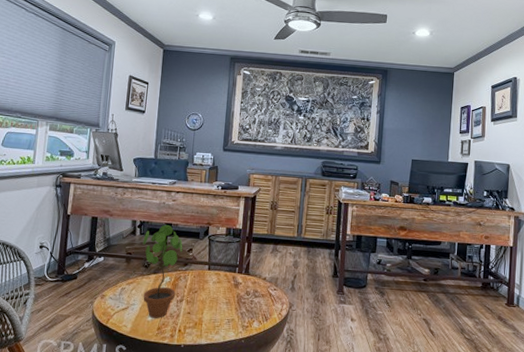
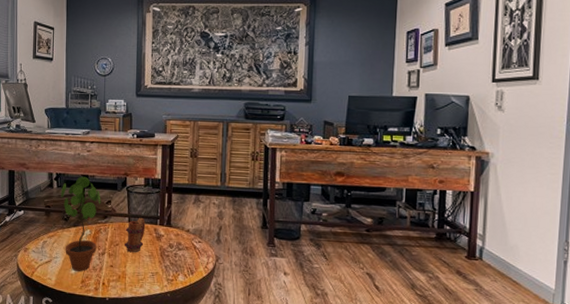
mug: none [202,265,225,300] -> present [124,217,146,253]

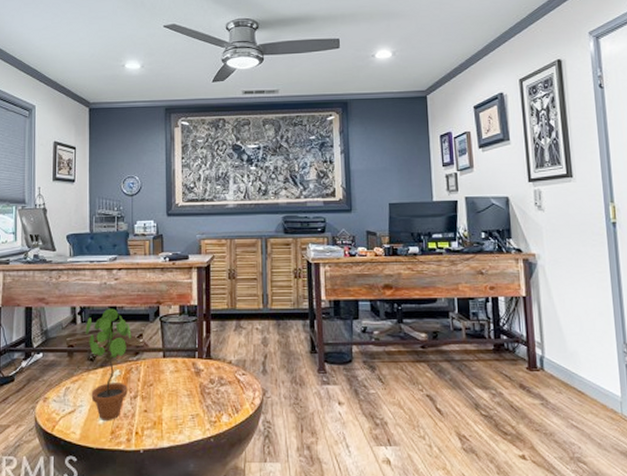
mug: present [124,217,146,253] -> none [158,351,183,393]

